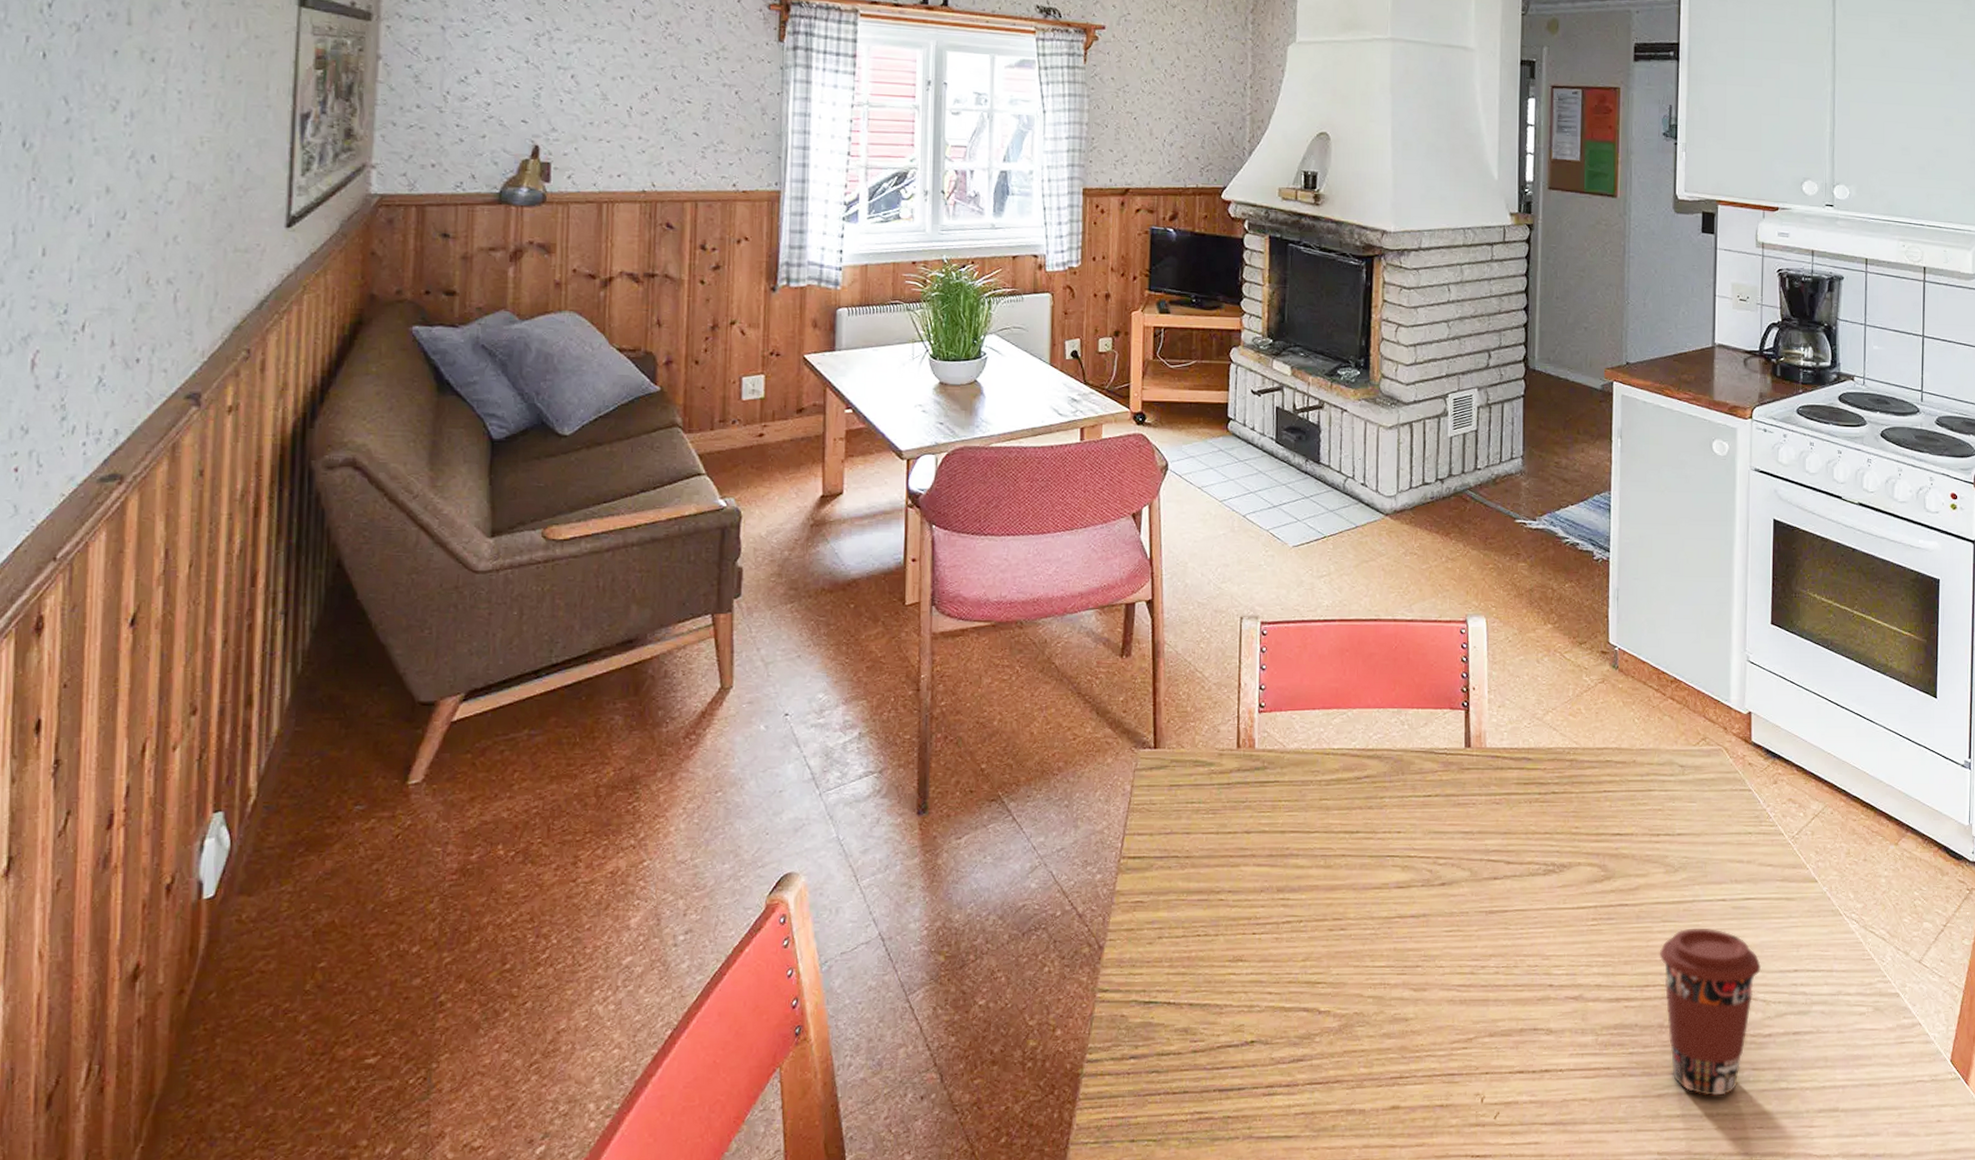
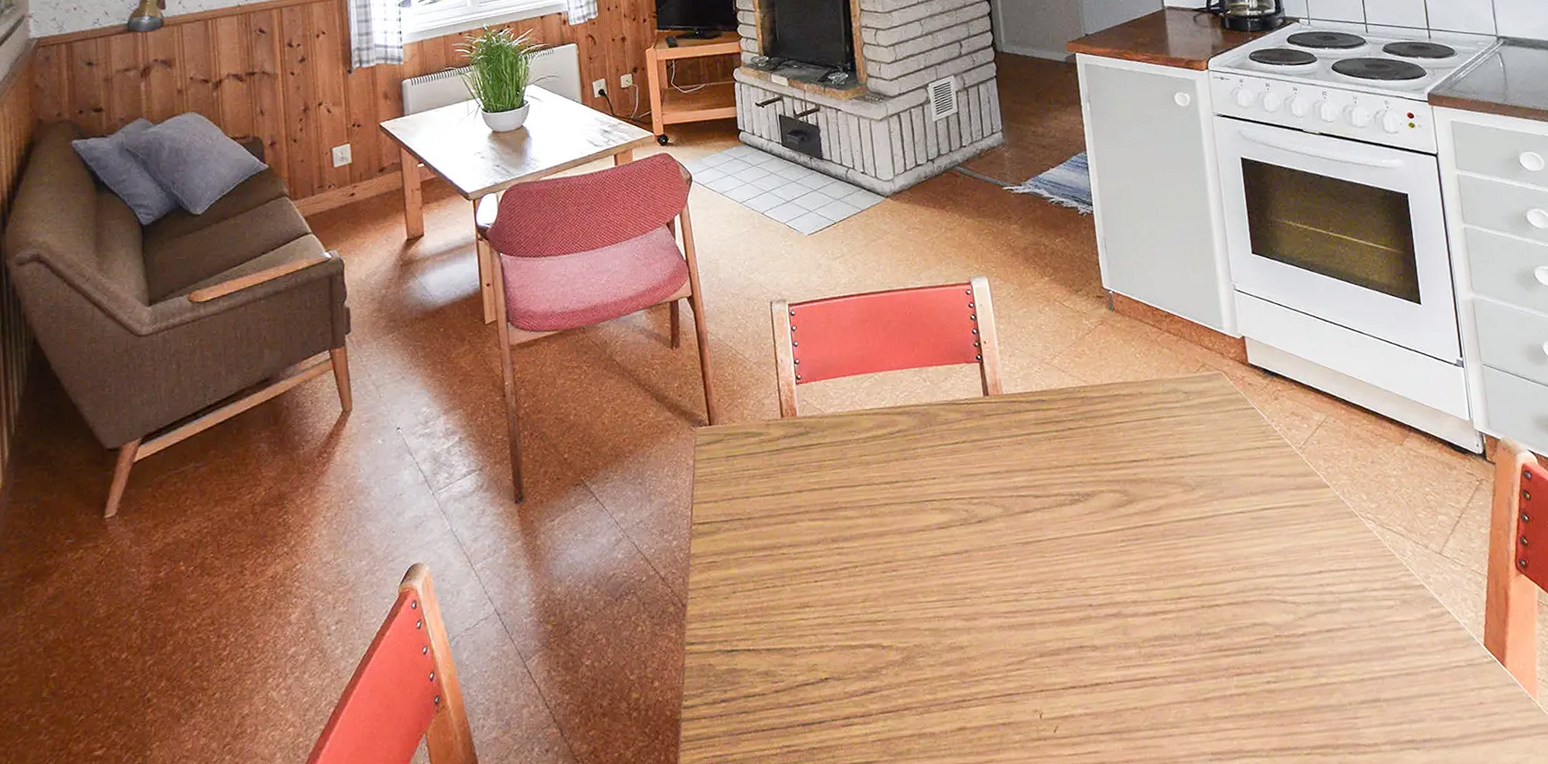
coffee cup: present [1659,928,1762,1096] -> none [1187,540,1287,697]

